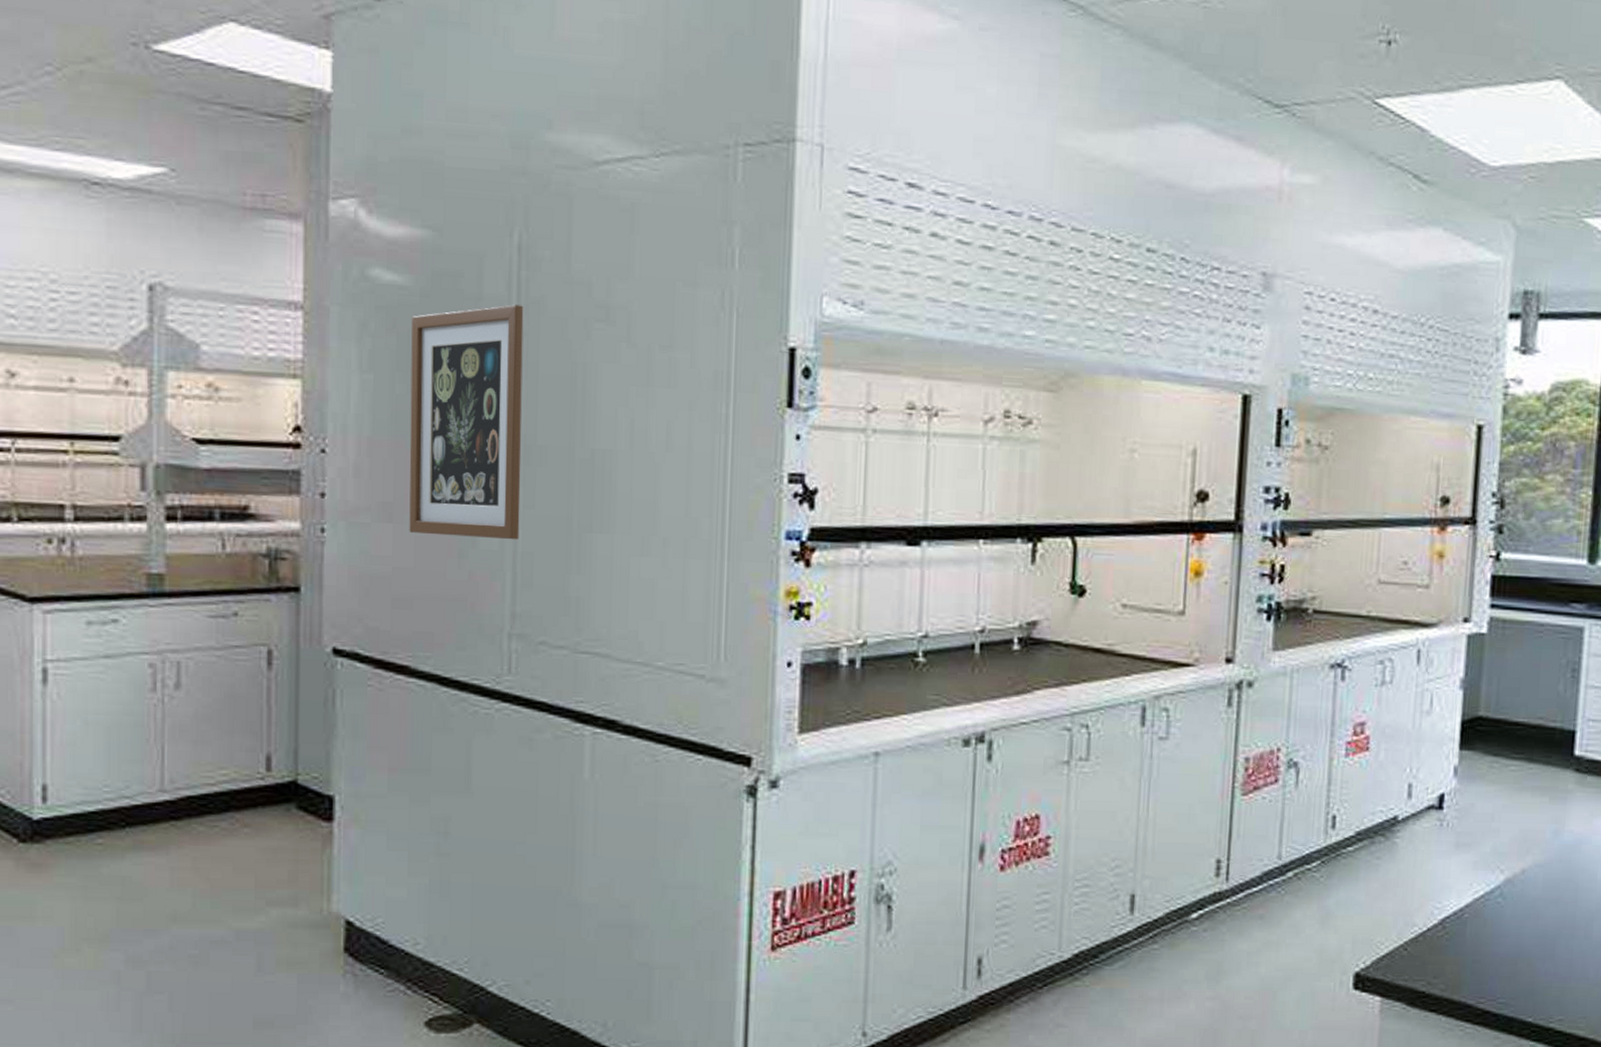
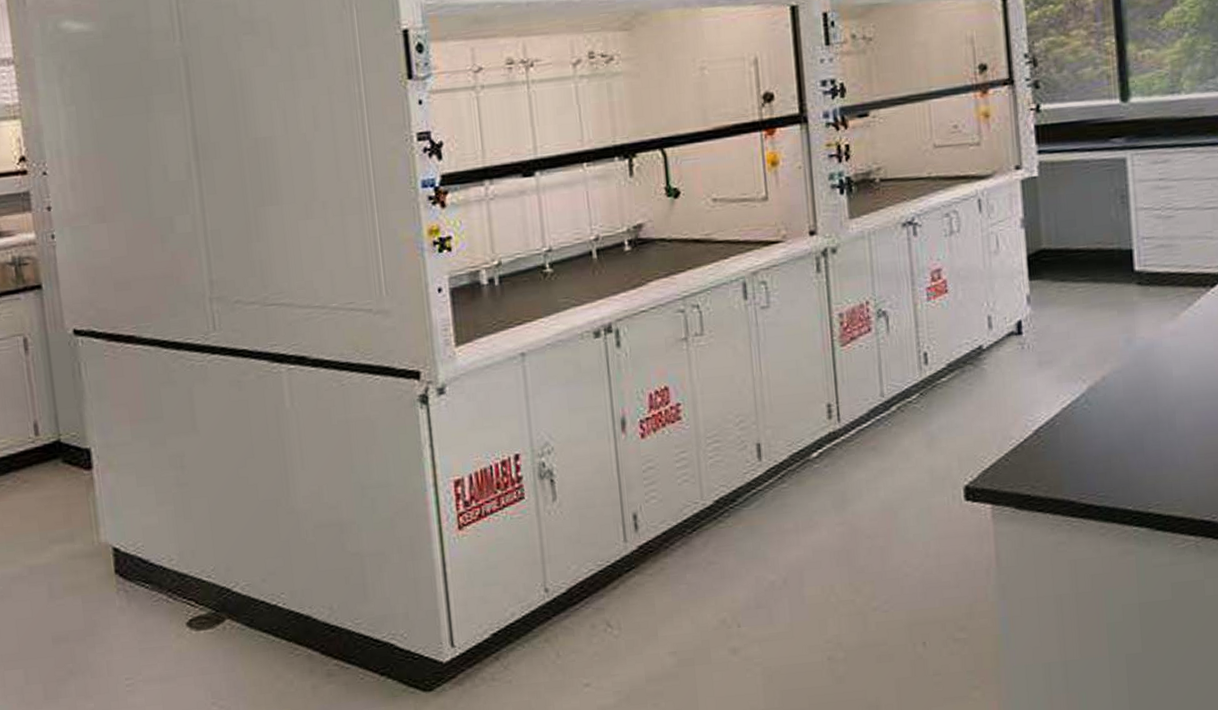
wall art: present [409,304,524,540] -> none [99,31,207,228]

